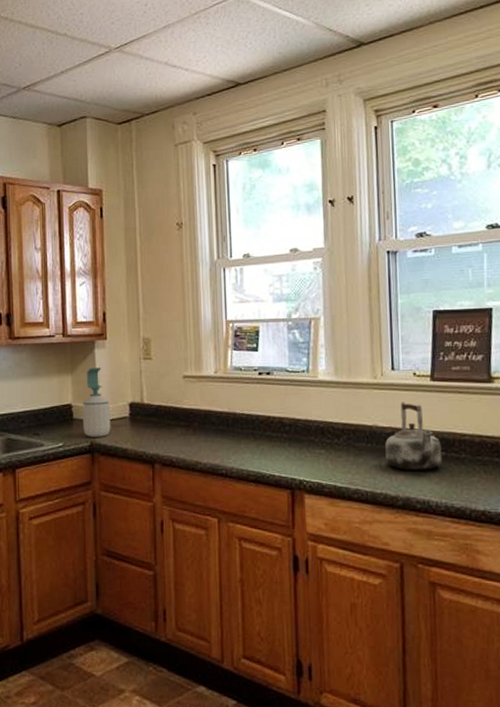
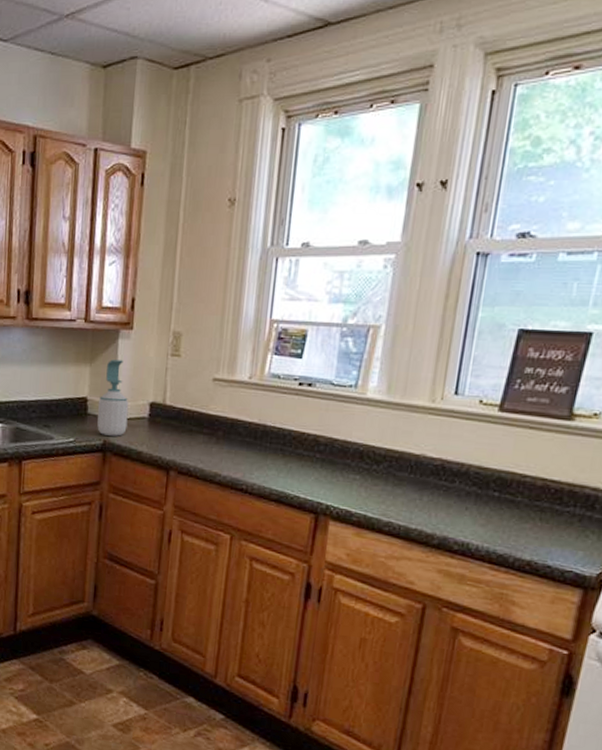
kettle: present [385,402,443,470] -> none [428,431,496,510]

